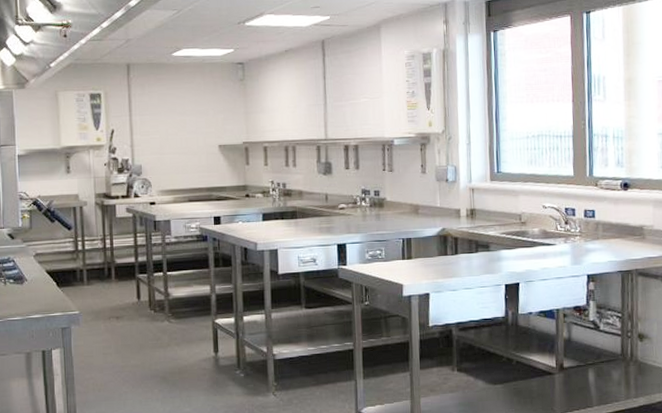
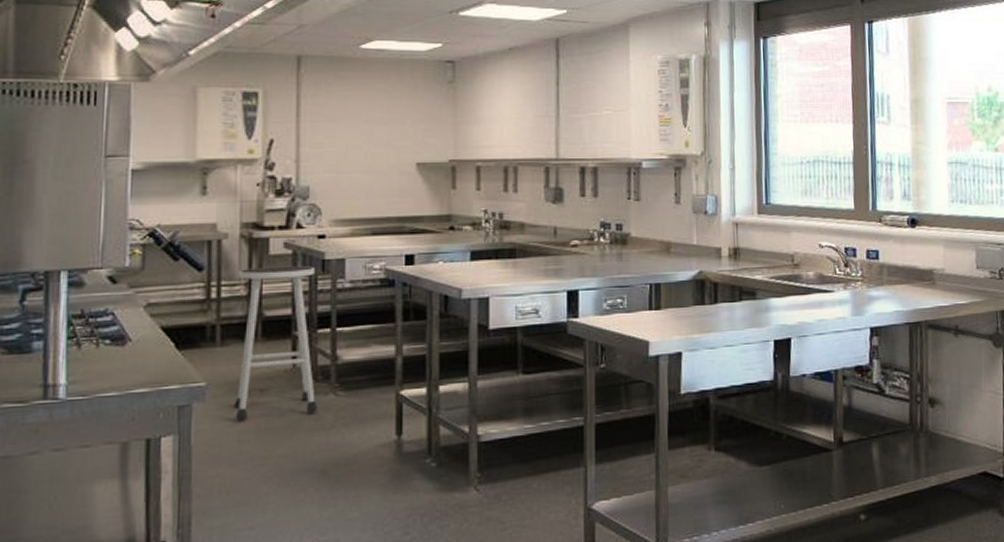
stool: none [95,225,158,338] -> present [234,265,319,420]

